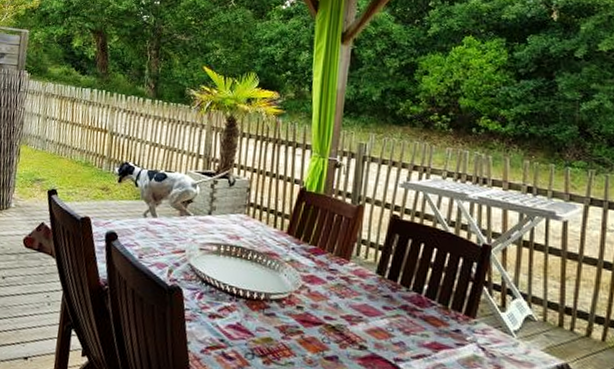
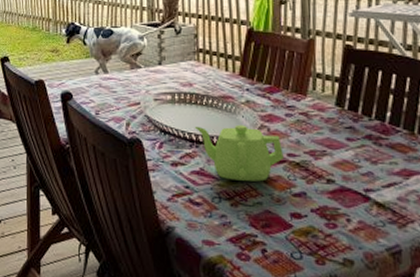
teapot: none [236,281,321,342] -> present [194,124,284,182]

